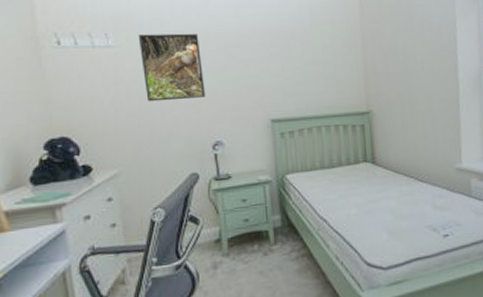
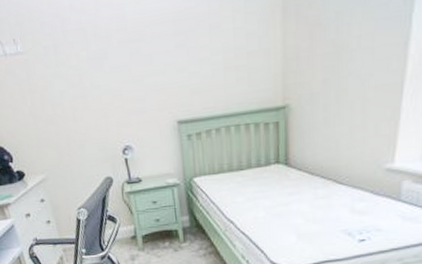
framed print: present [138,33,205,102] -> none [42,29,112,109]

